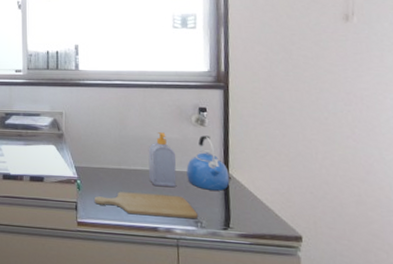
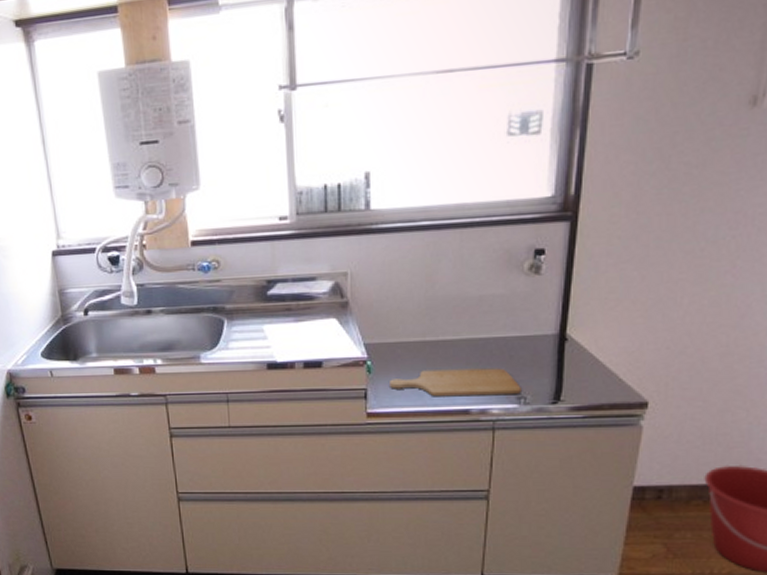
soap bottle: present [148,132,177,187] -> none [462,288,499,358]
kettle: present [186,135,230,191] -> none [511,286,567,357]

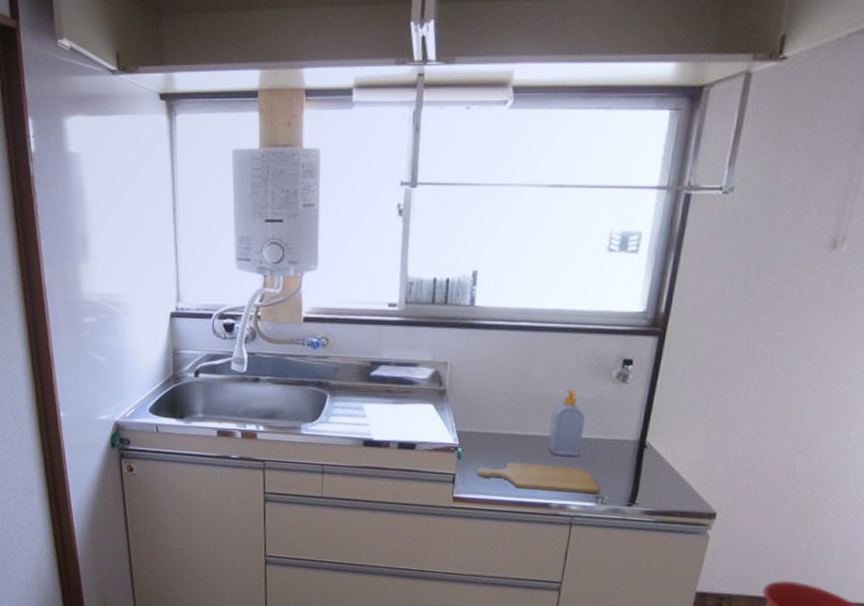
soap bottle: none [462,288,499,358] -> present [548,390,586,456]

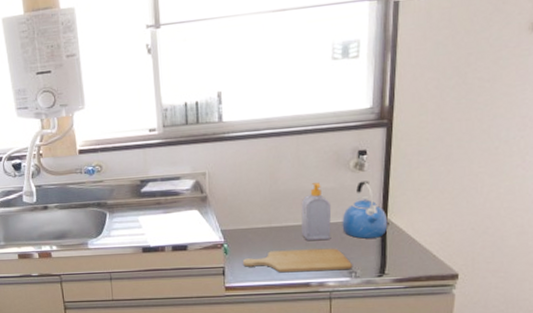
kettle: none [594,394,647,462] -> present [342,180,388,239]

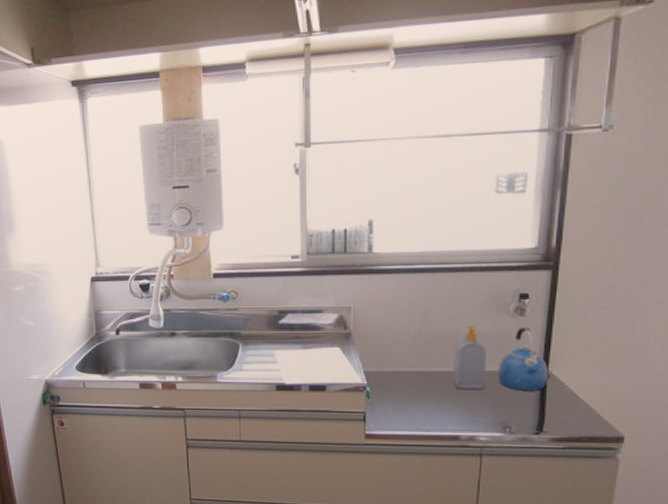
chopping board: present [243,248,352,273] -> none [387,398,507,425]

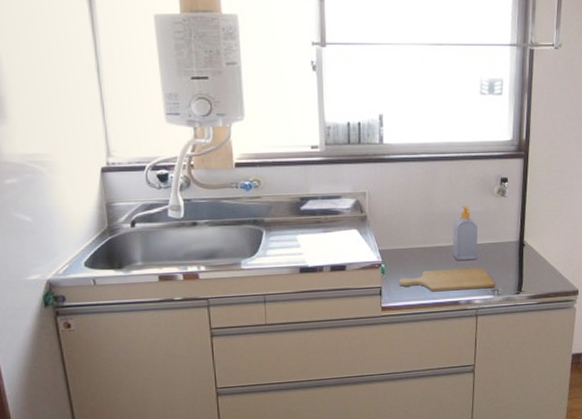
chopping board: none [387,398,507,425] -> present [399,267,495,292]
kettle: present [498,327,549,391] -> none [487,206,524,259]

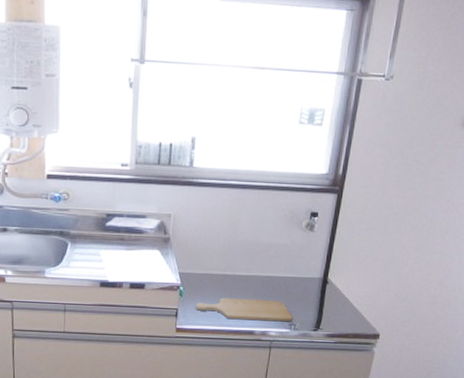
soap bottle: present [452,206,478,260] -> none [253,237,282,292]

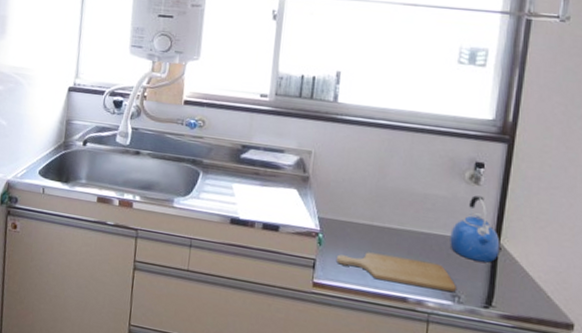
kettle: none [288,241,328,295] -> present [450,195,500,263]

